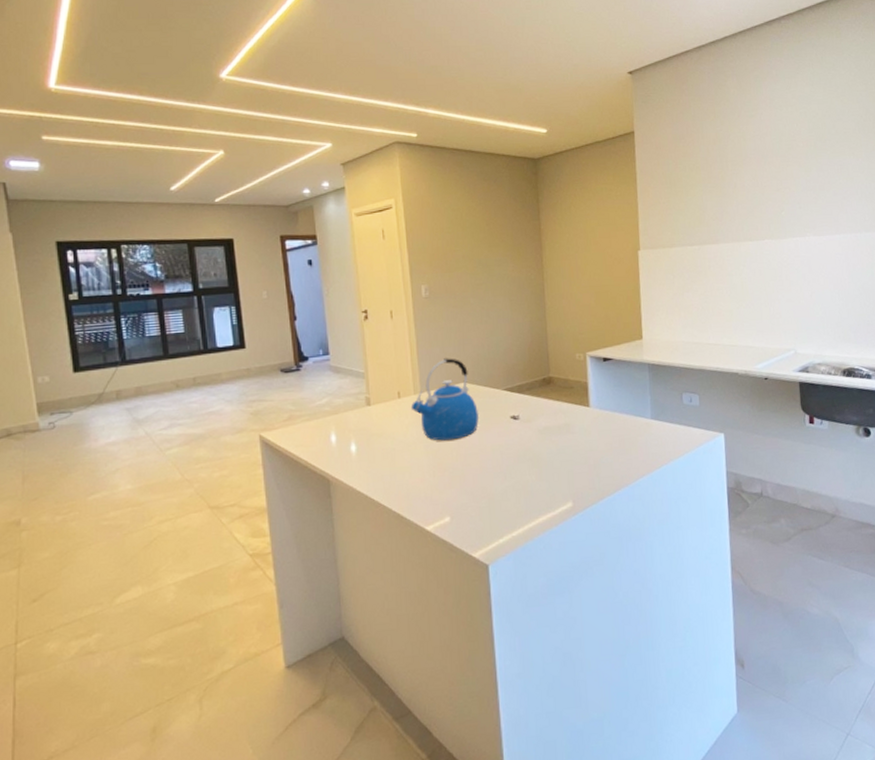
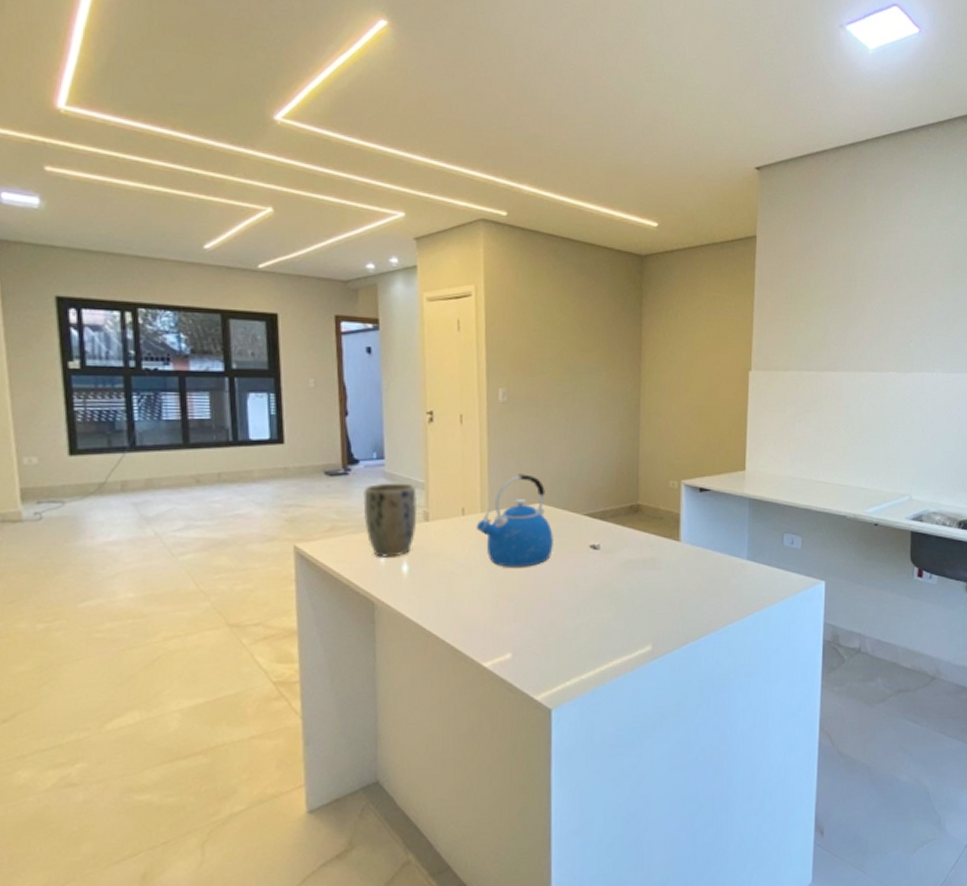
plant pot: none [314,374,361,440] -> present [363,483,418,557]

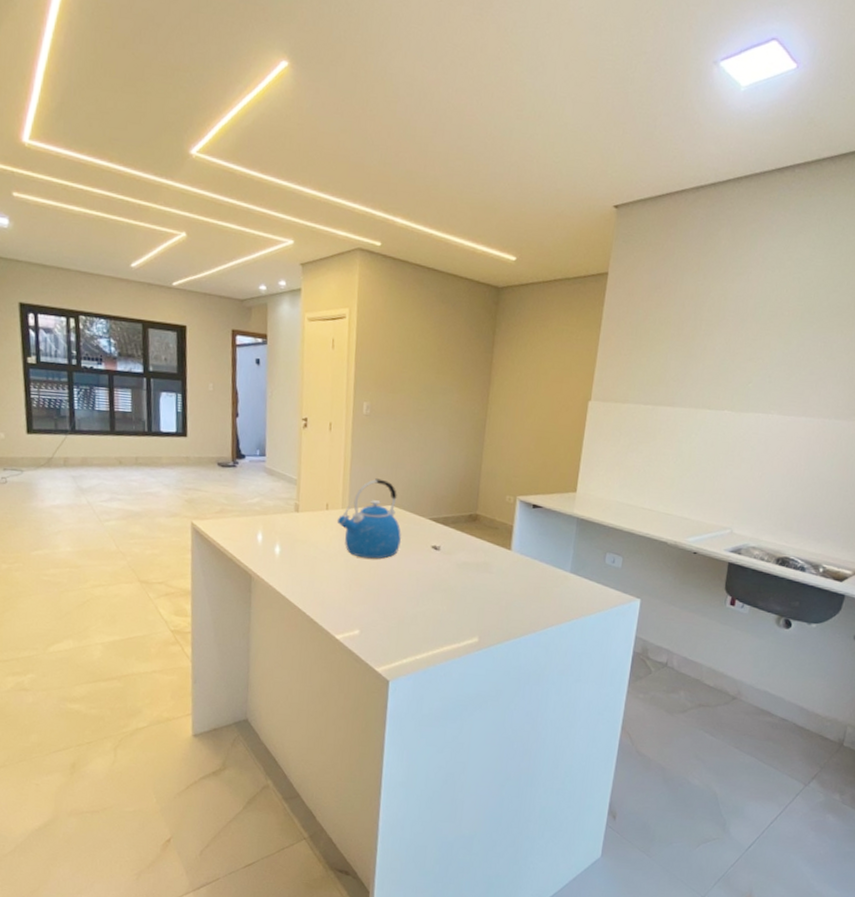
plant pot: present [363,483,418,557] -> none [247,476,291,540]

